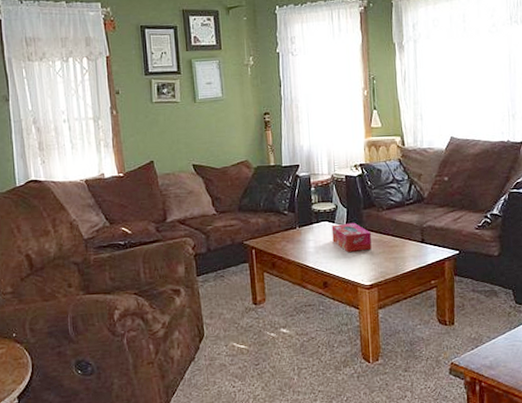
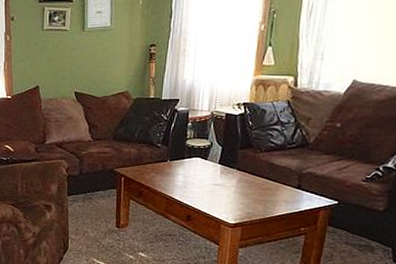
tissue box: present [331,222,372,252] -> none [202,161,244,190]

